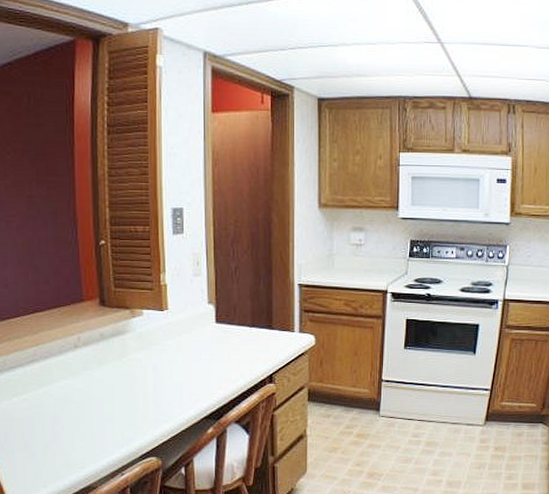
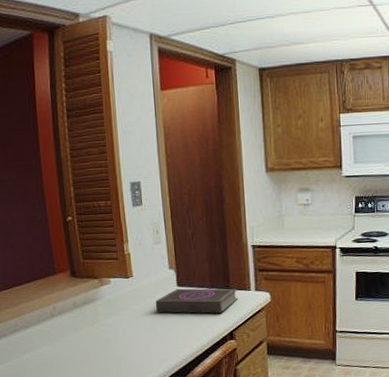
book: none [190,325,281,354] -> present [155,288,239,313]

